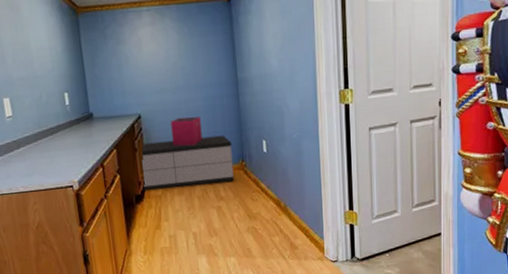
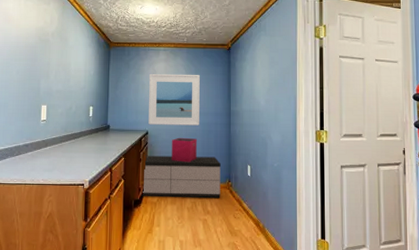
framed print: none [133,38,202,107] -> present [148,74,200,126]

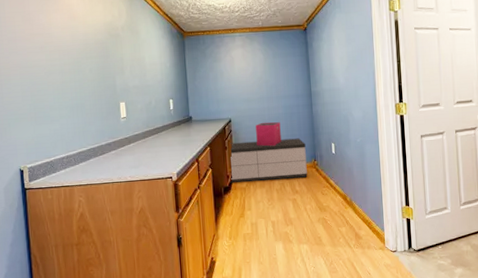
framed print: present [148,74,200,126] -> none [227,58,281,113]

